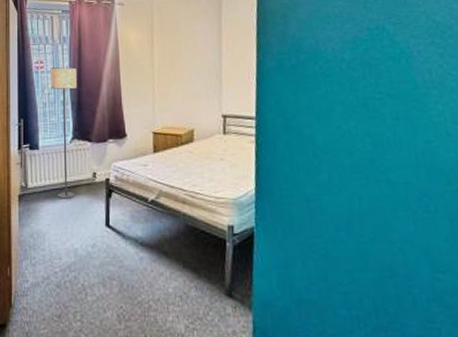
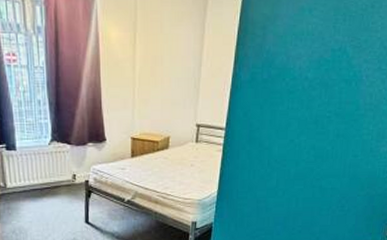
floor lamp: present [51,67,77,199] -> none [25,62,55,199]

